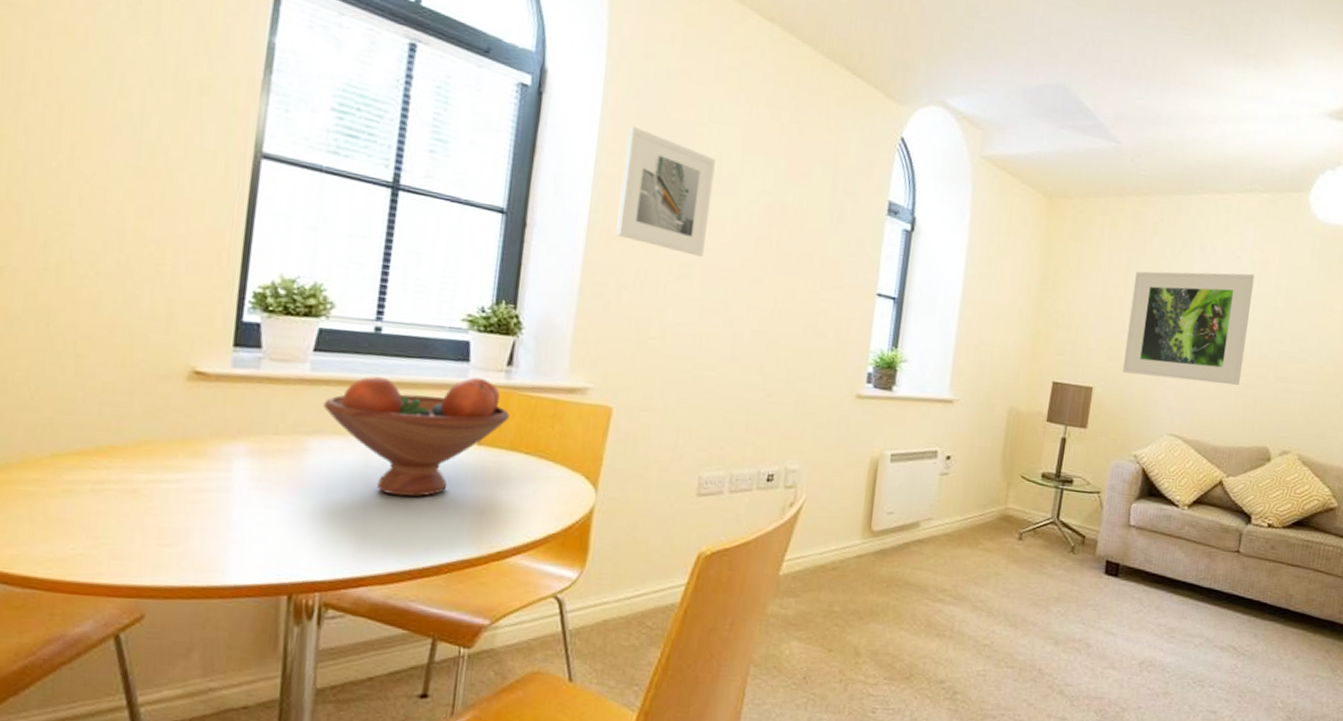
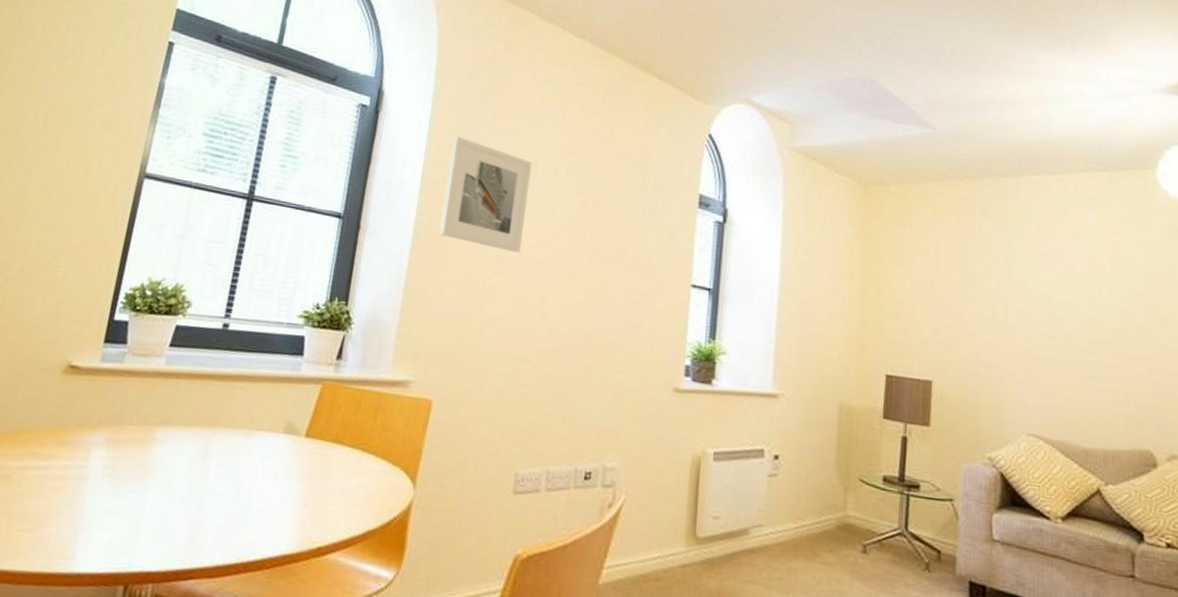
fruit bowl: present [323,376,510,497] -> none [173,369,336,488]
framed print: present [1122,271,1255,386] -> none [963,256,1106,379]

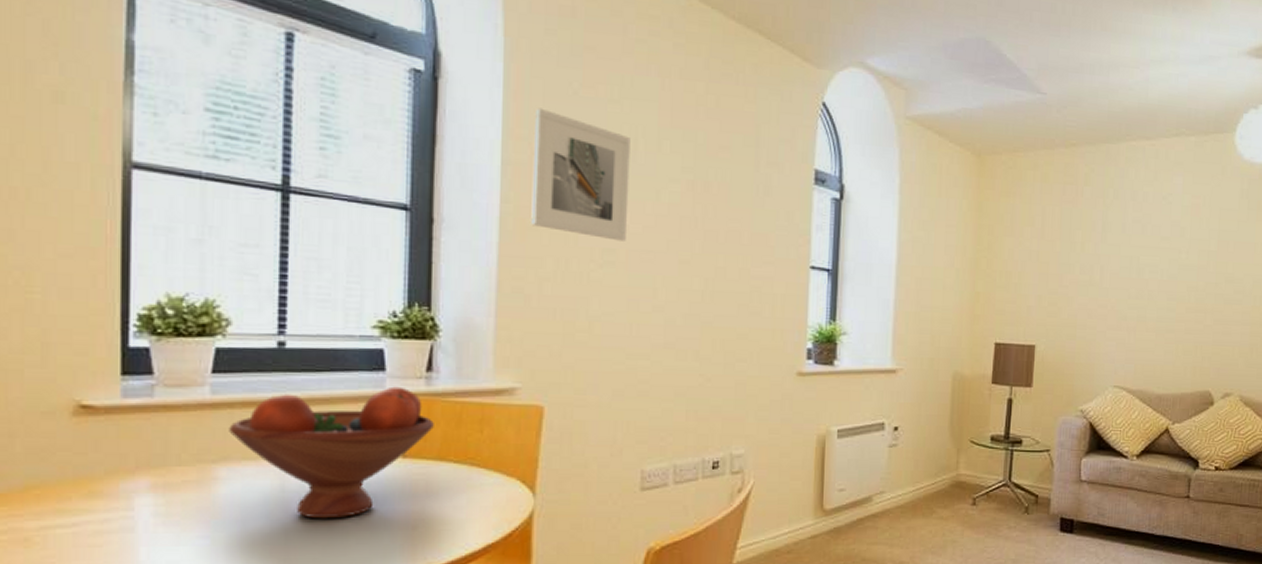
fruit bowl: none [173,369,336,488] -> present [229,386,434,519]

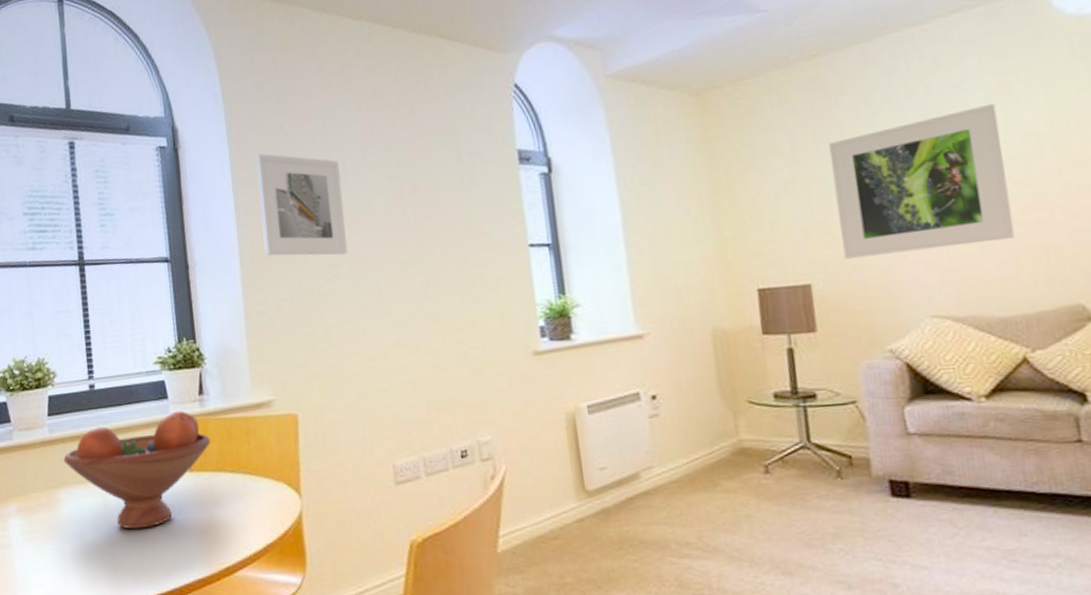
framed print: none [1063,218,1187,332] -> present [828,103,1016,259]

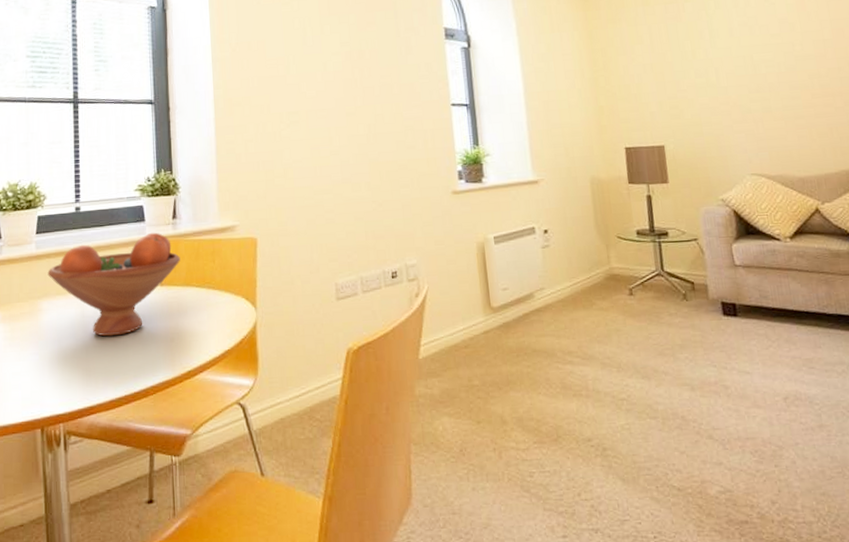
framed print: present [256,153,348,256] -> none [232,18,305,105]
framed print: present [828,103,1016,259] -> none [677,15,809,127]

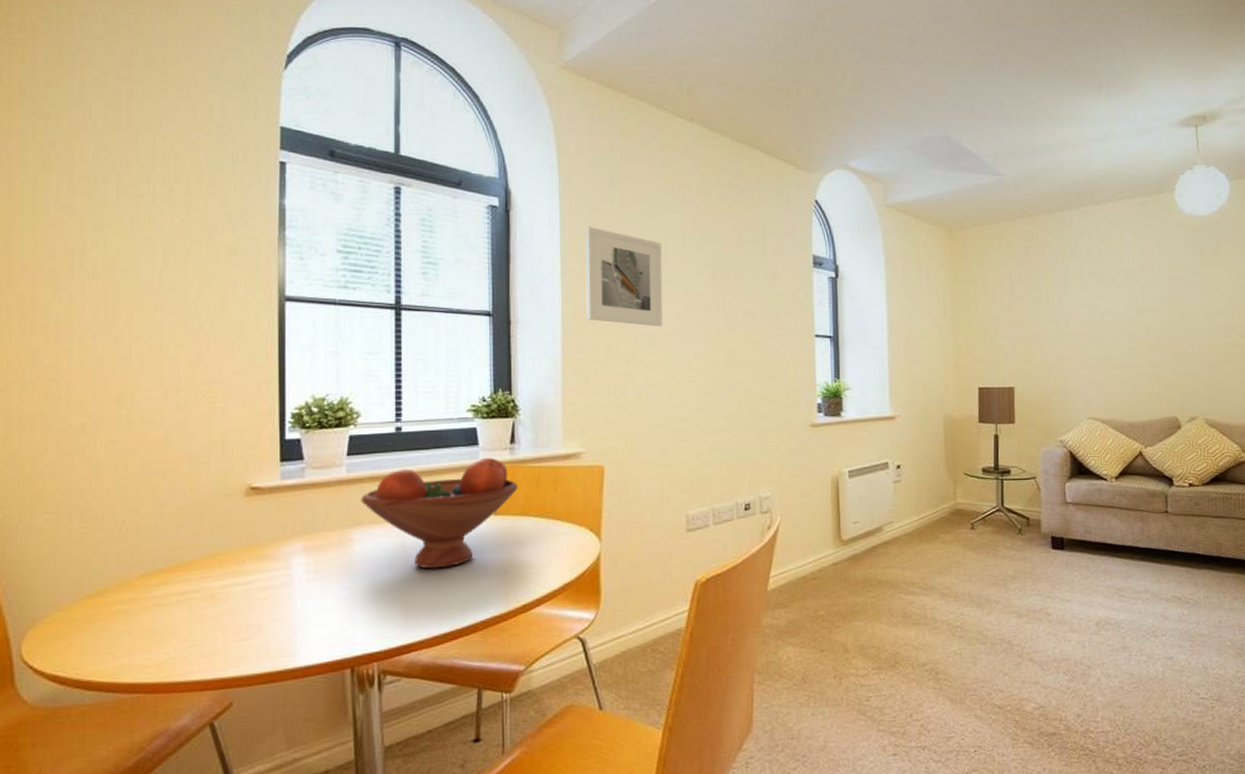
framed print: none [232,18,305,105] -> present [585,226,663,327]

